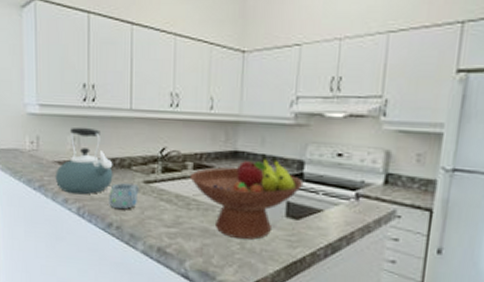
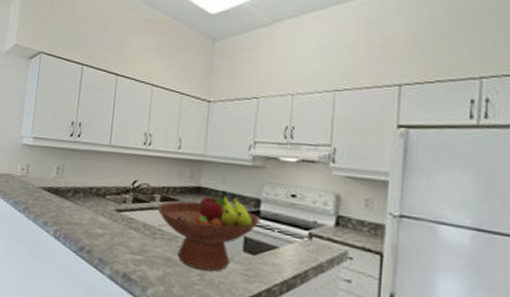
kettle: present [55,127,113,195] -> none [38,158,90,219]
mug: present [109,183,139,210] -> none [83,210,111,235]

